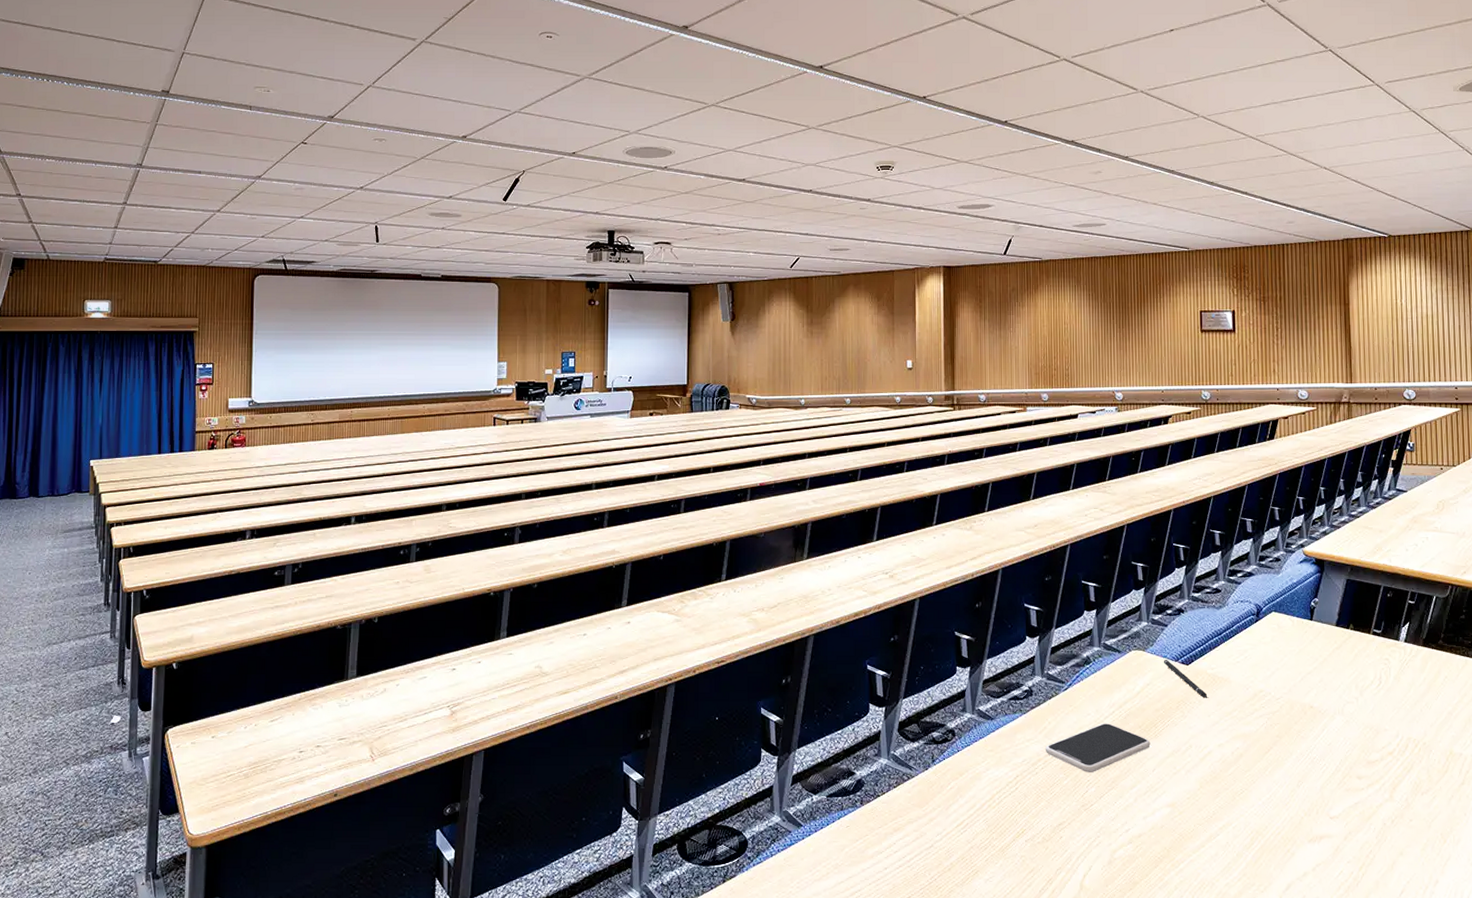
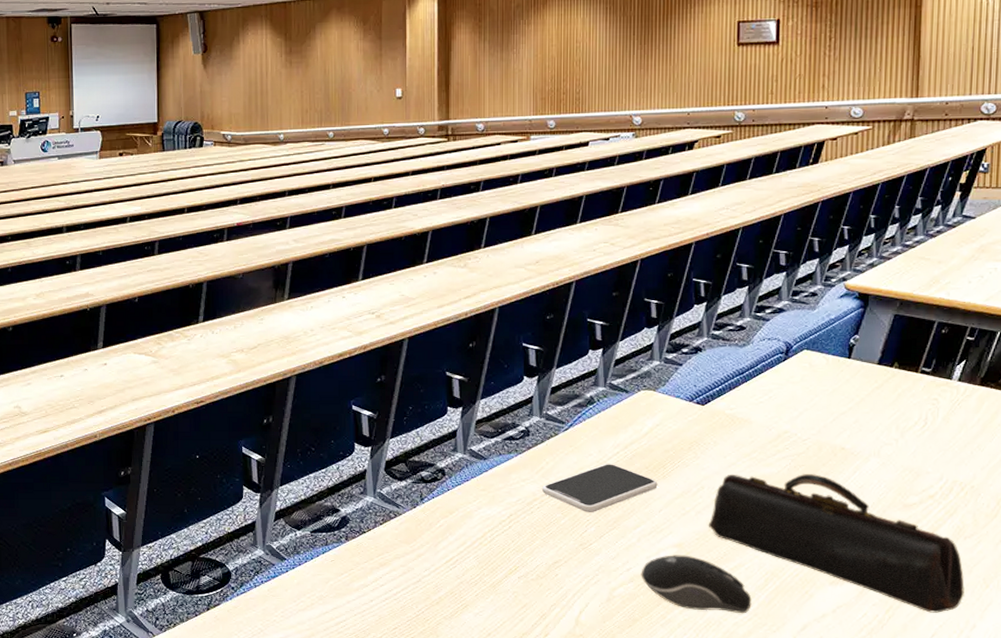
computer mouse: none [1138,814,1240,874] -> present [641,555,752,614]
pen: present [1163,660,1208,698] -> none [675,400,725,439]
pencil case: none [1197,732,1426,869] -> present [708,474,965,613]

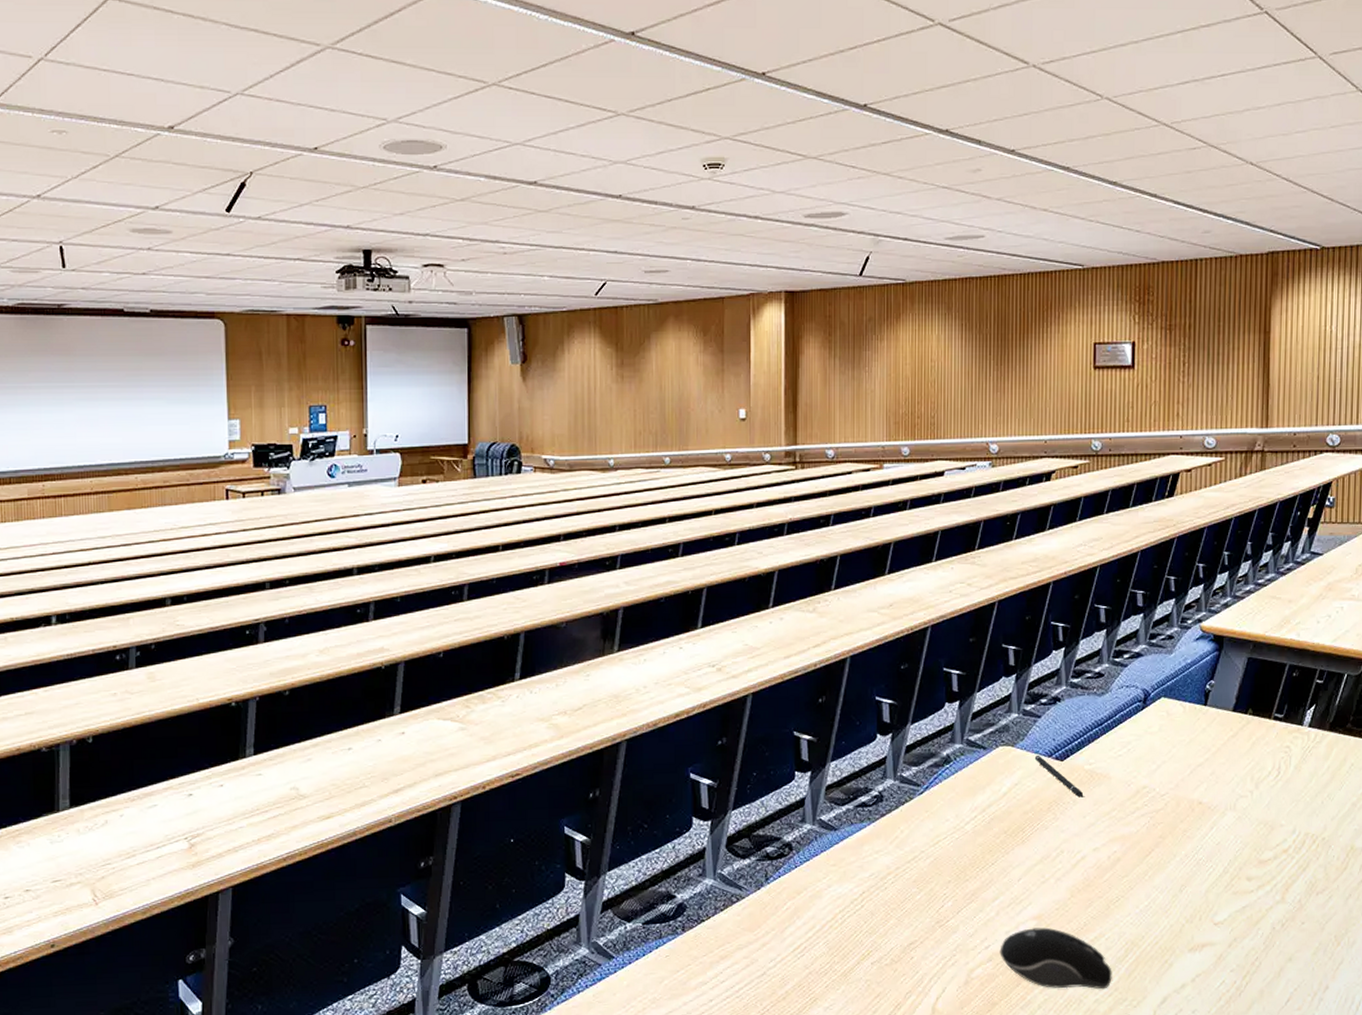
smartphone: present [541,464,658,512] -> none [895,829,1017,885]
pen: none [675,400,725,439] -> present [1034,756,1084,798]
pencil case: present [708,474,965,613] -> none [1068,832,1318,976]

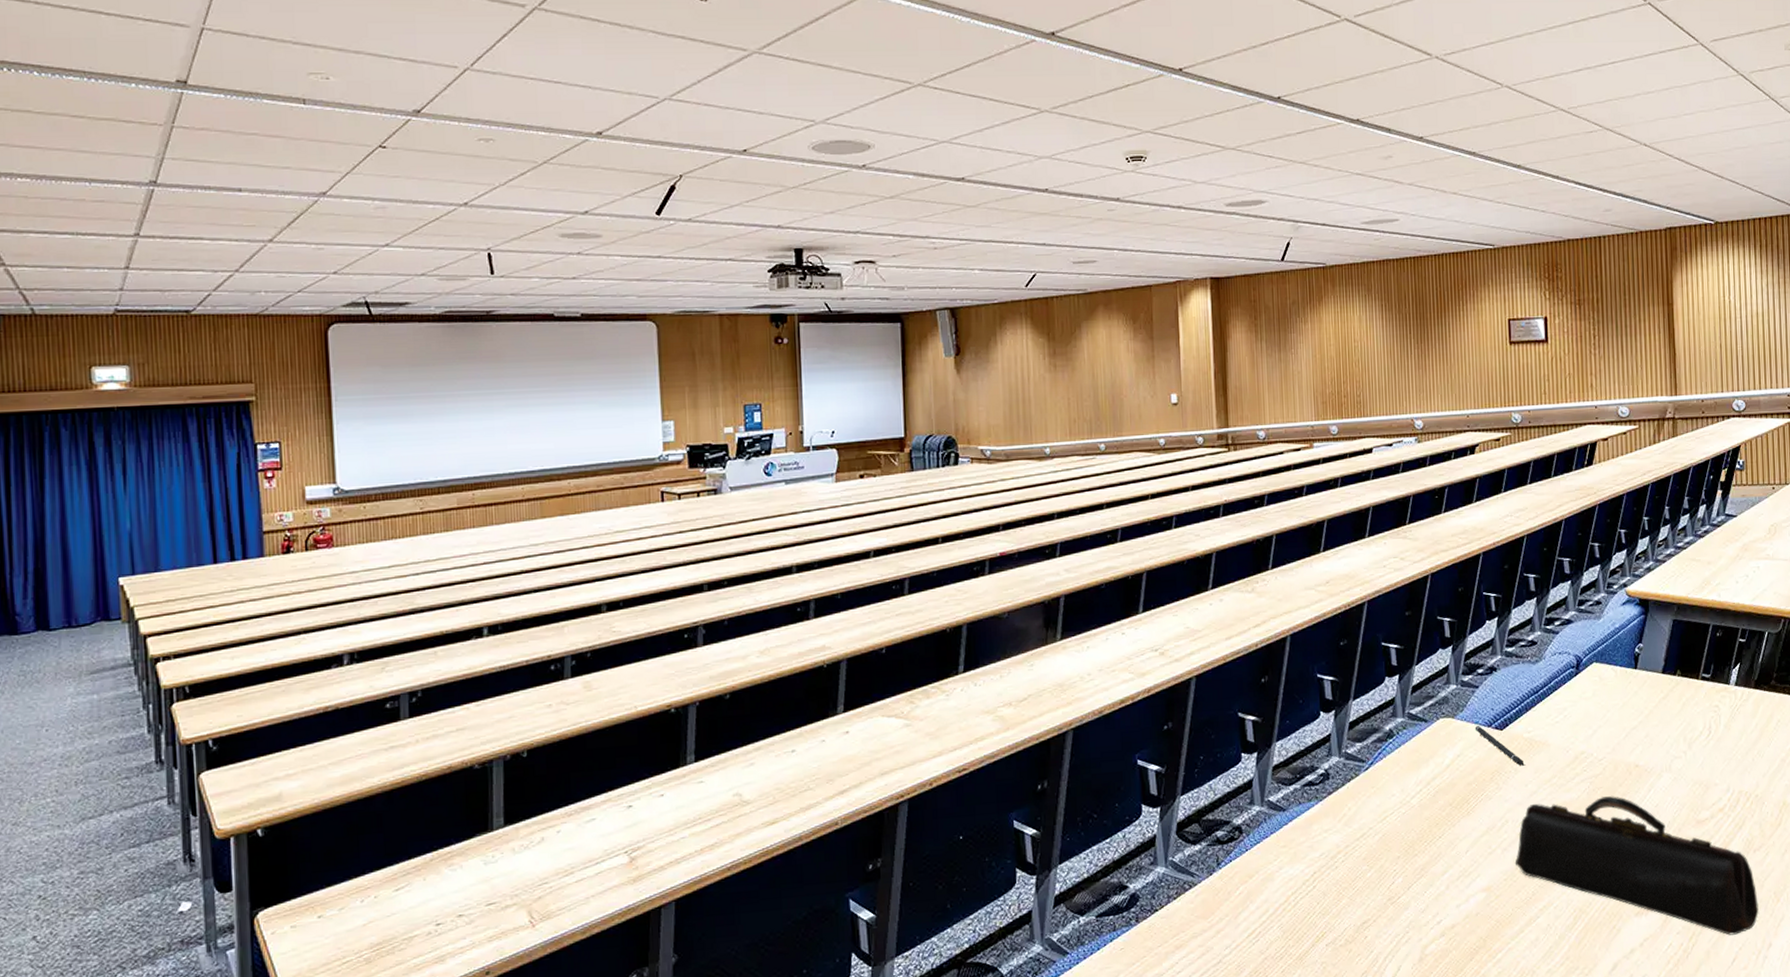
computer mouse: present [999,927,1112,990] -> none [1451,899,1563,961]
pencil case: none [1068,832,1318,976] -> present [1514,796,1759,935]

